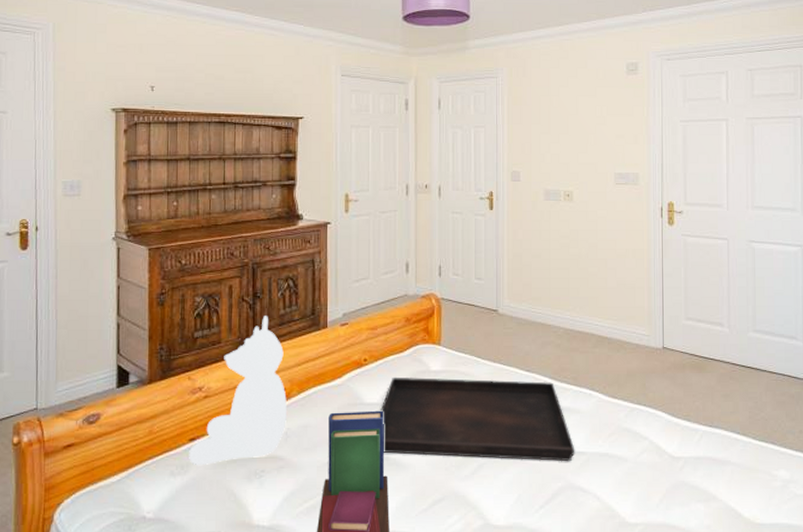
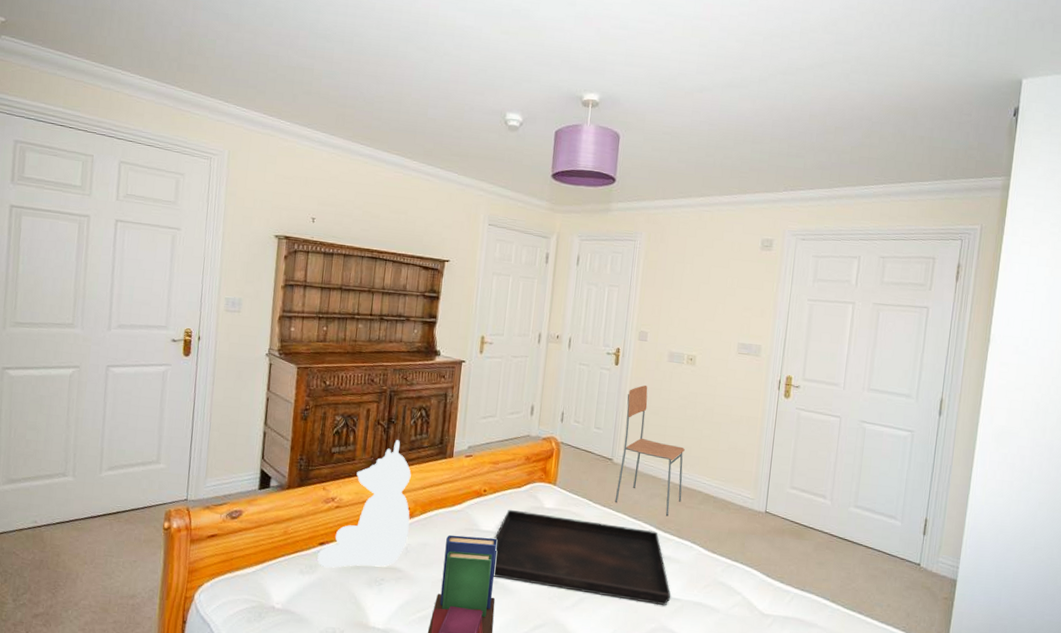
chair: none [504,227,575,365] -> present [614,385,685,517]

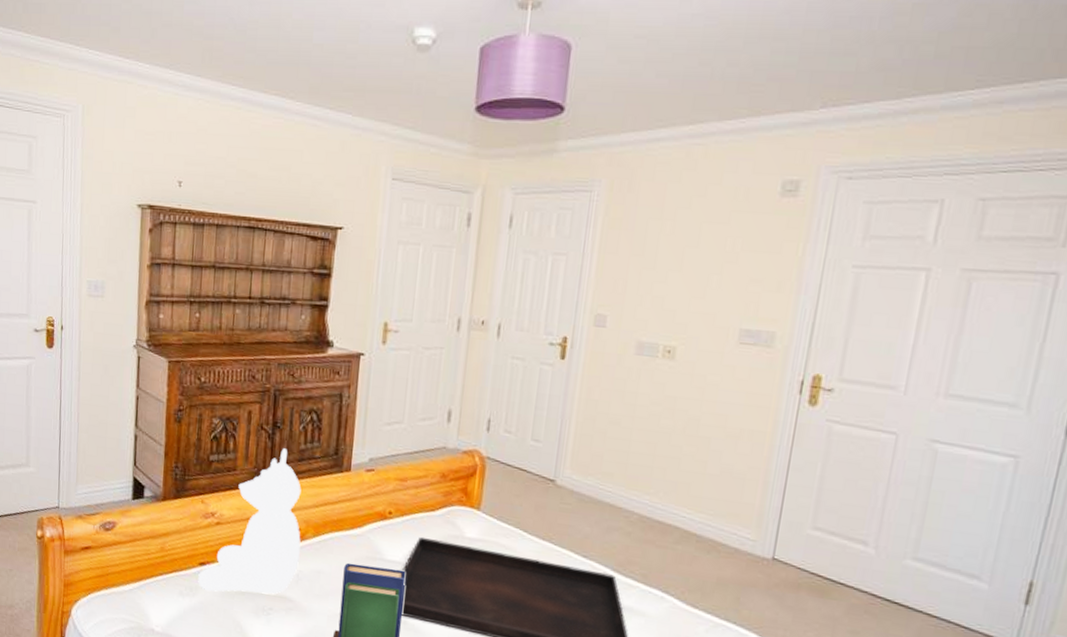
chair: present [614,385,685,517] -> none [557,385,657,557]

